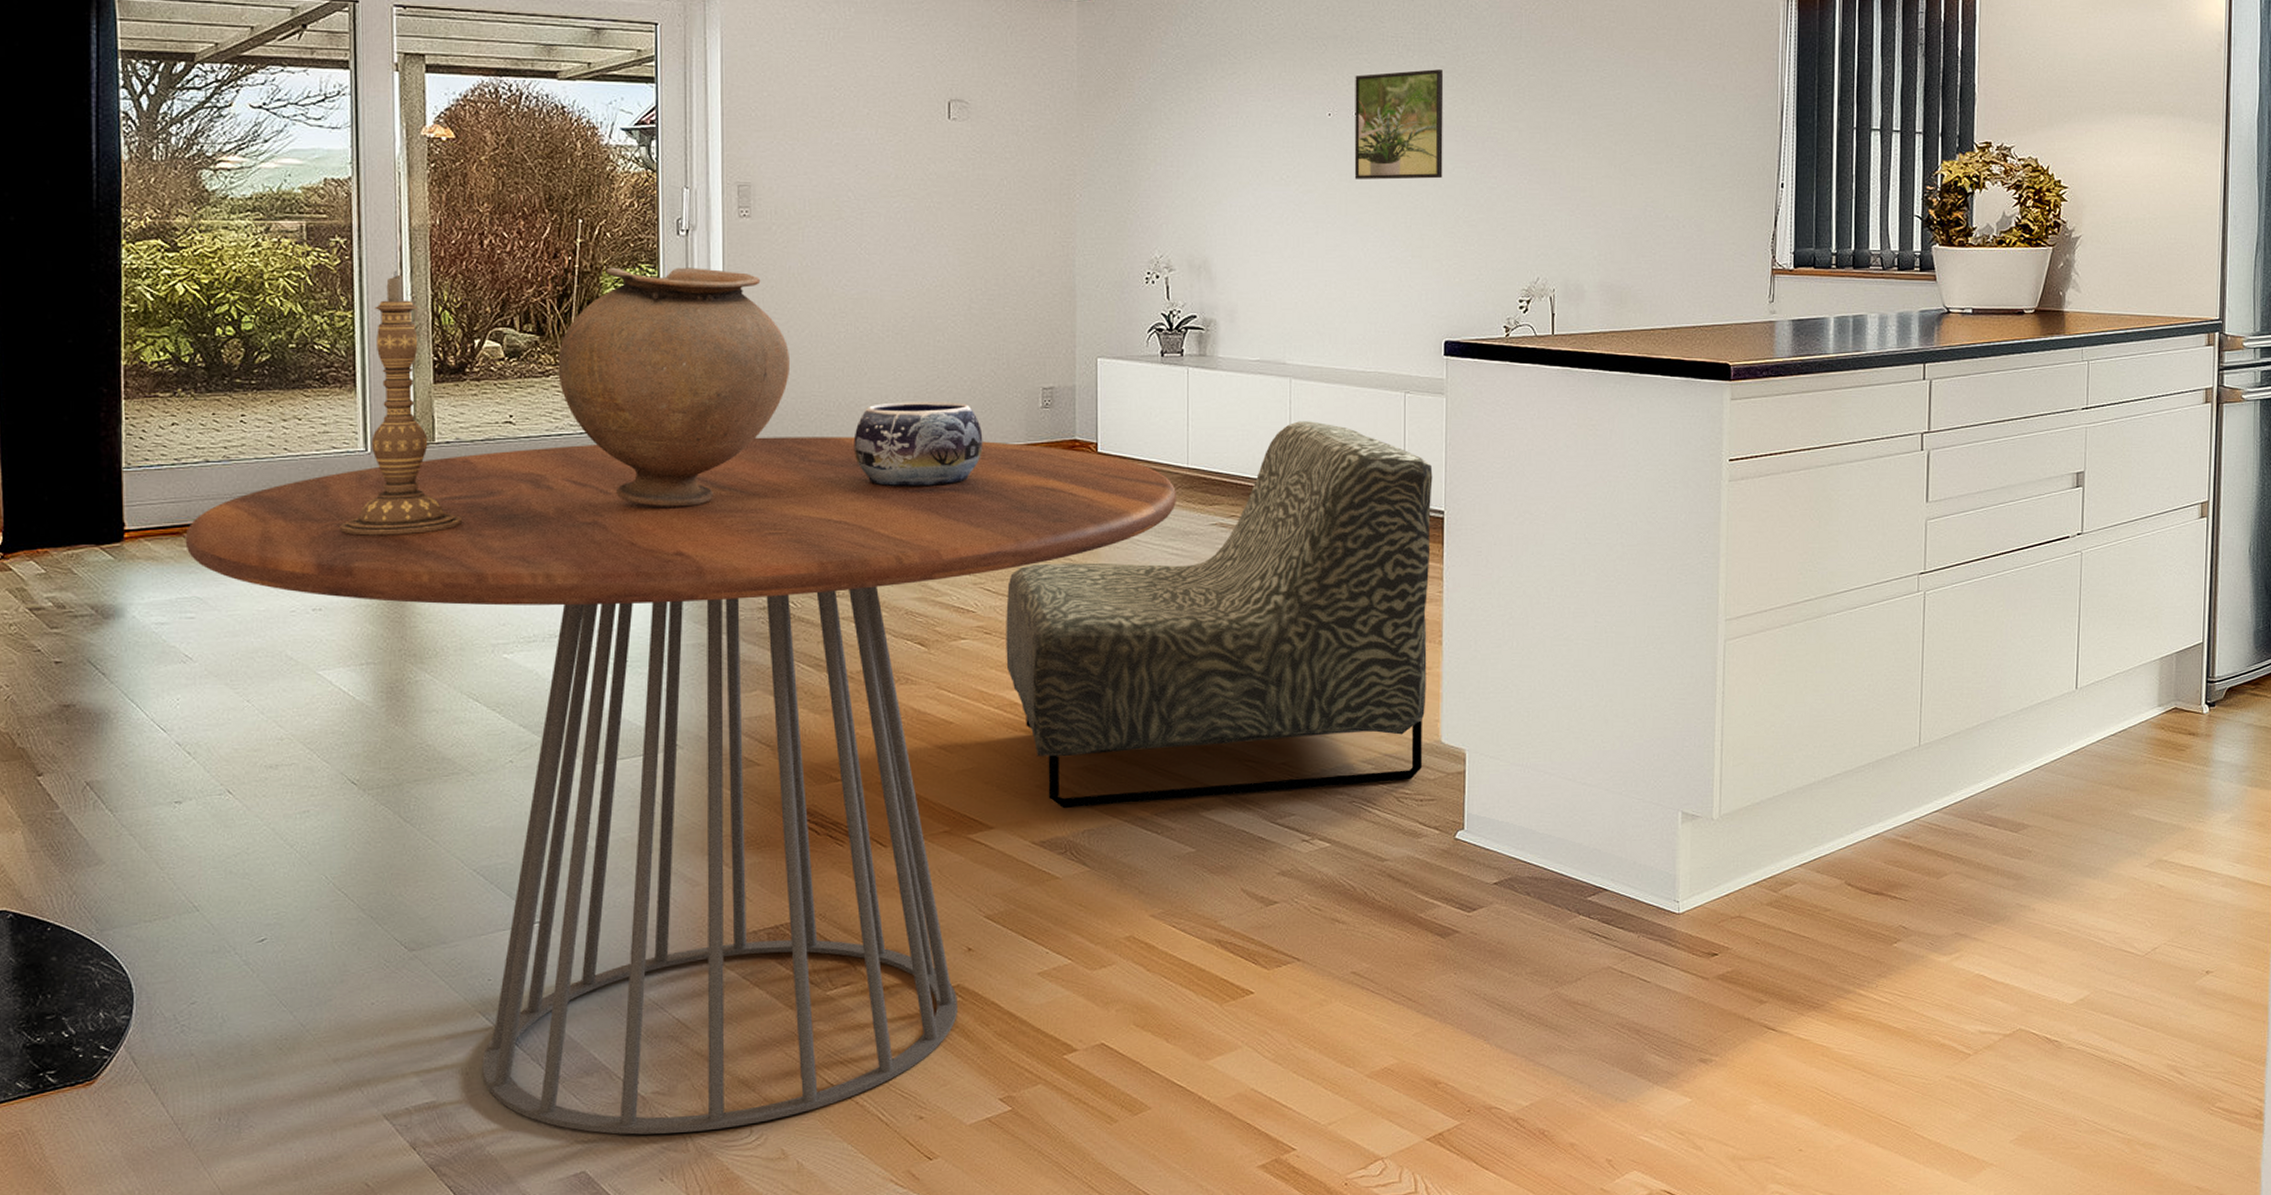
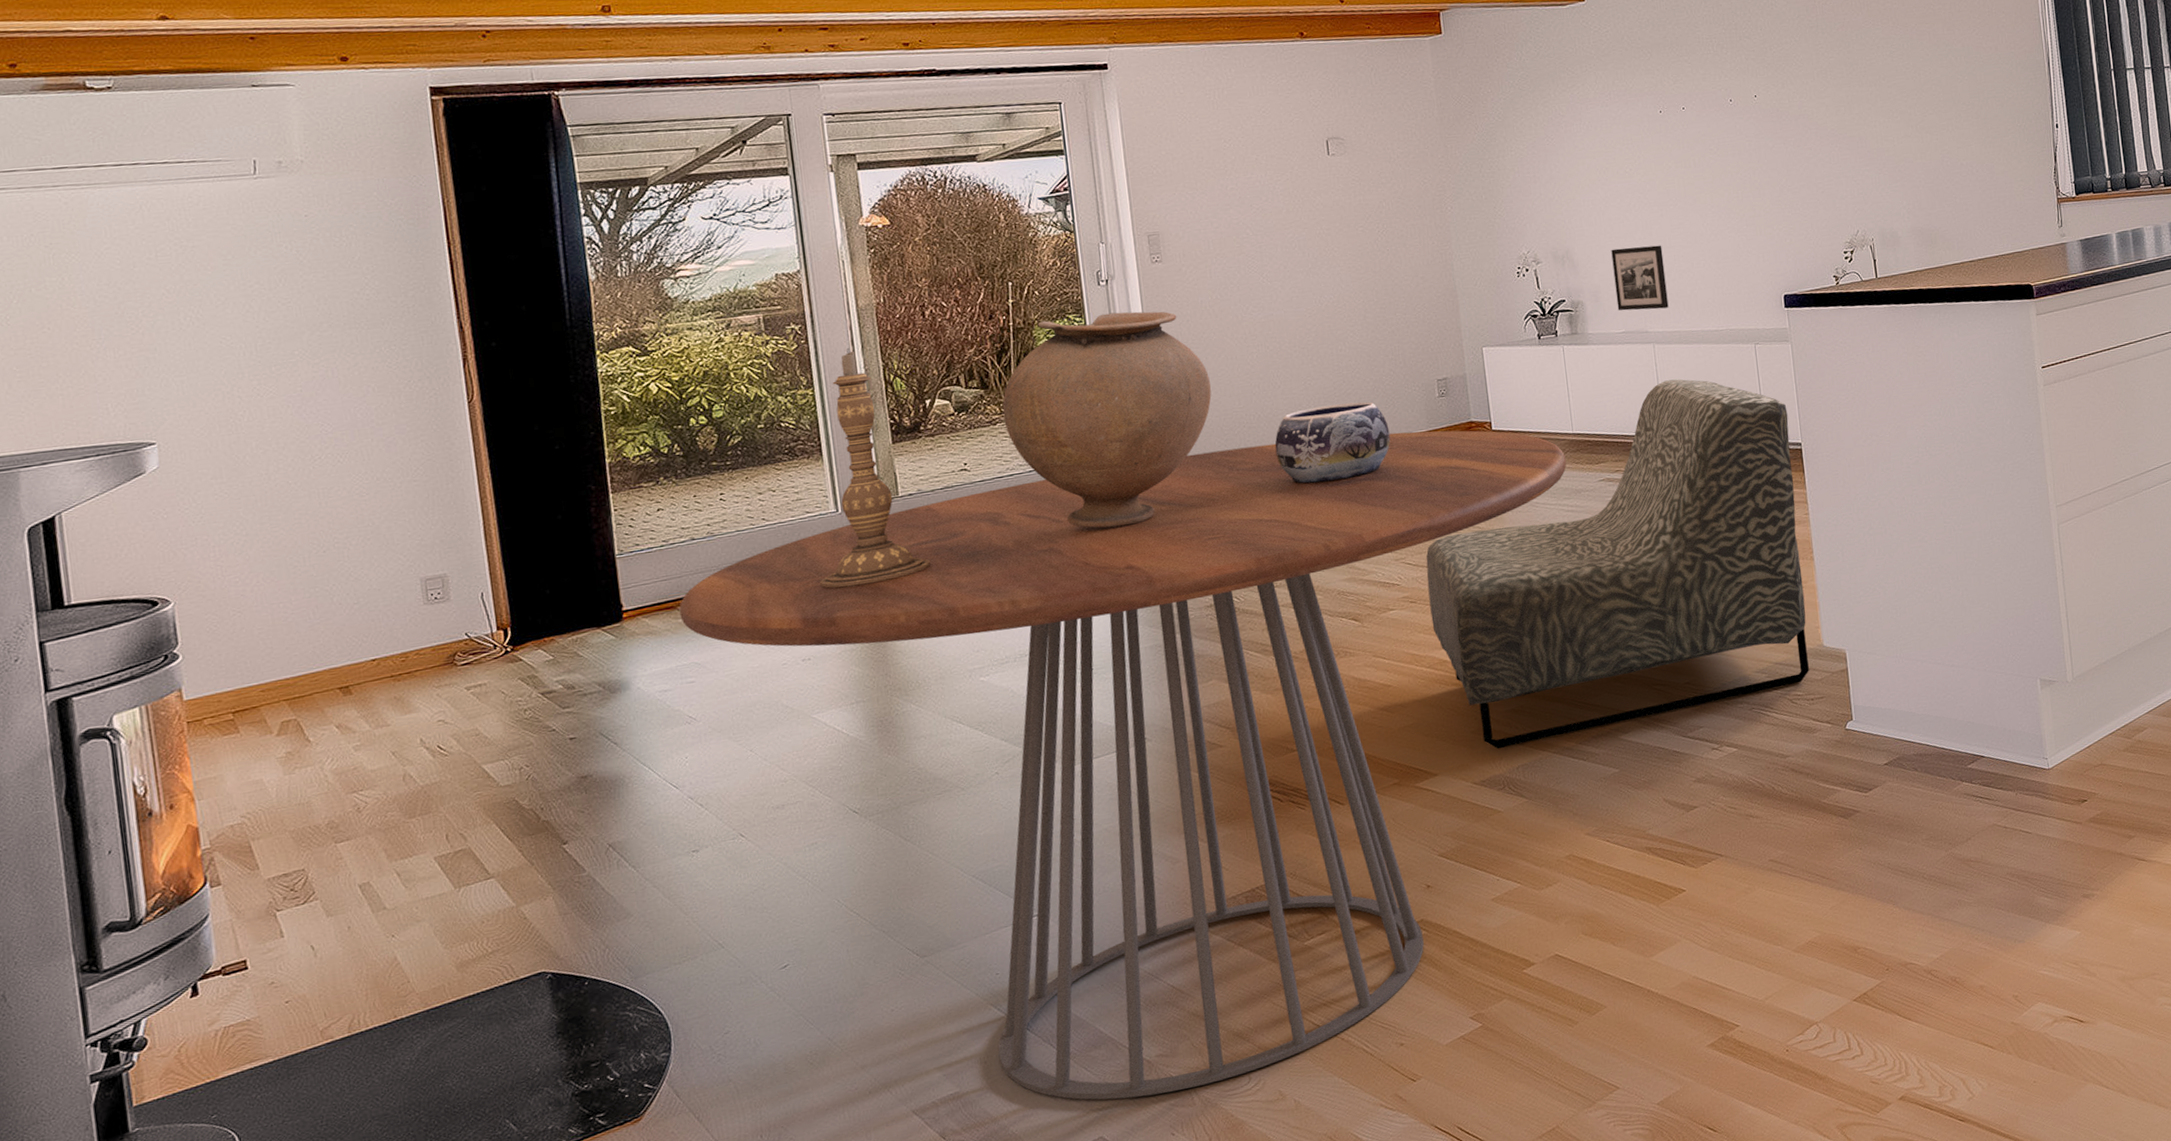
picture frame: none [1254,265,1313,339] -> present [1611,245,1669,311]
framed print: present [1354,69,1444,180] -> none [1679,61,1765,165]

